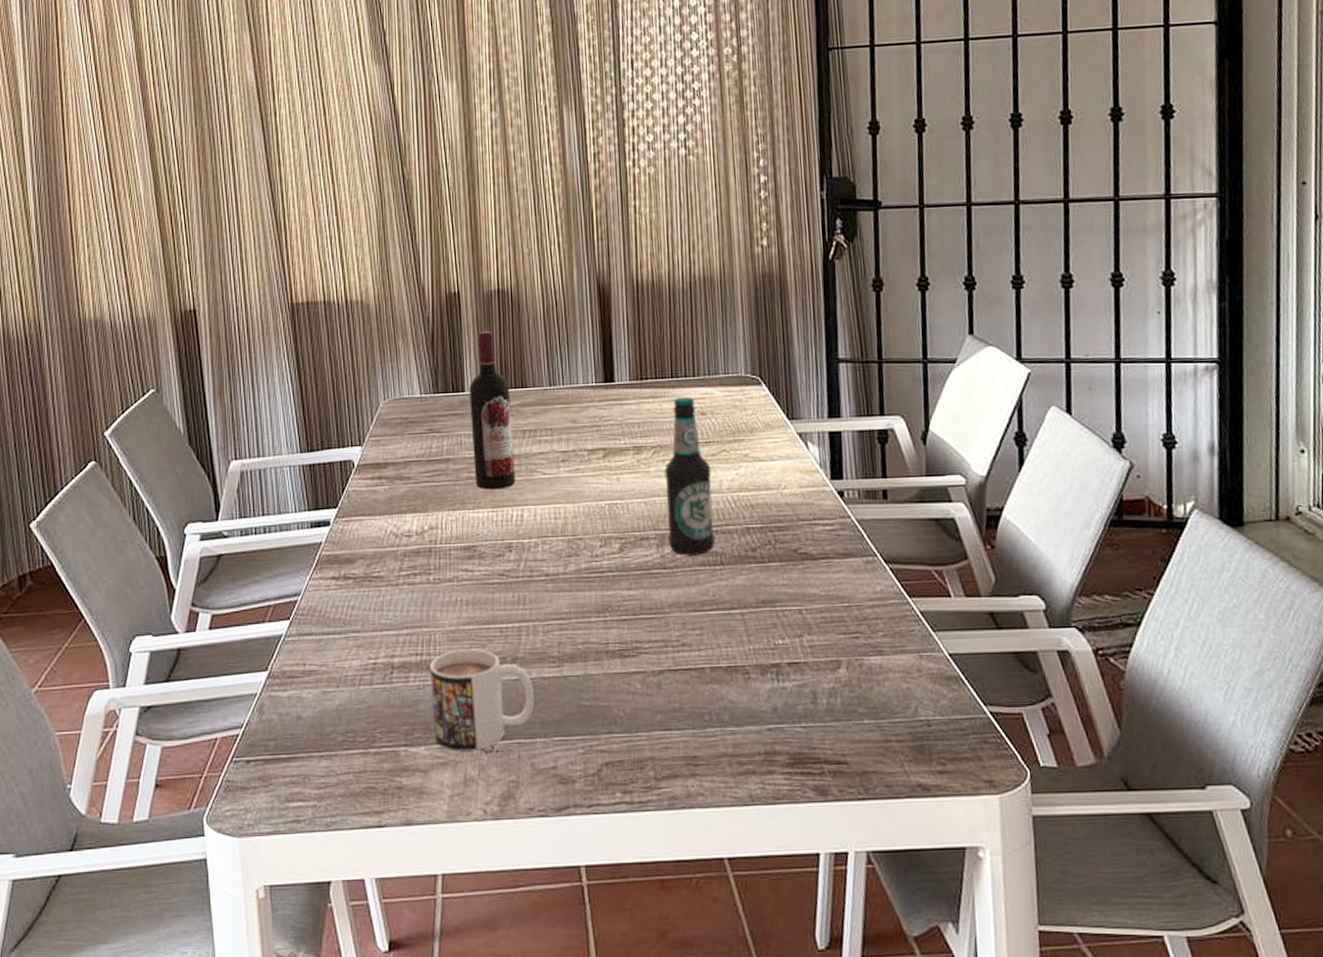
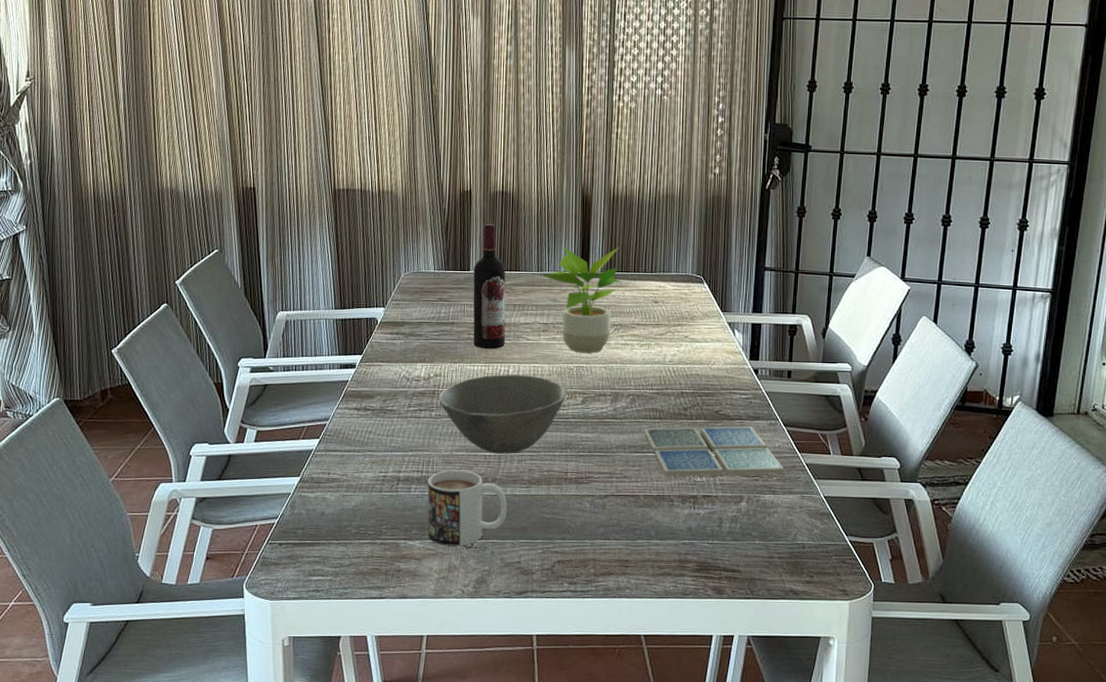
bowl: none [437,519,598,625] -> present [439,374,566,454]
potted plant: none [550,347,658,486] -> present [538,245,623,353]
bottle: present [664,397,715,556] -> none [620,288,659,411]
drink coaster: none [703,567,892,641] -> present [644,426,784,477]

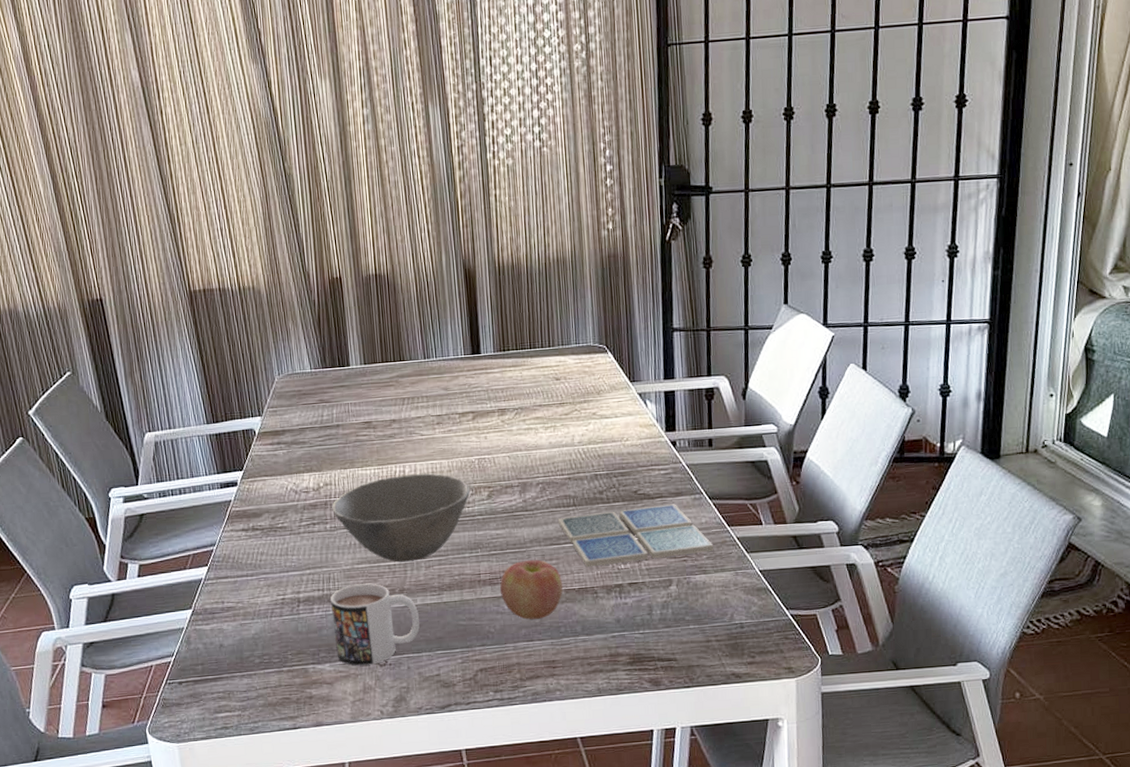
wine bottle: present [473,223,506,349] -> none [353,311,397,451]
potted plant: present [538,245,623,353] -> none [425,322,519,444]
apple: none [584,464,642,520] -> present [500,560,563,620]

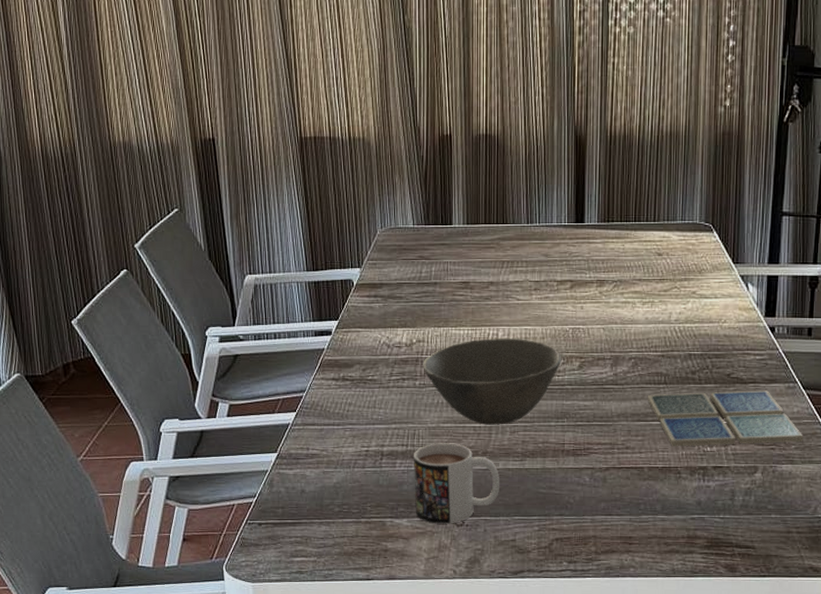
apple: present [500,560,563,620] -> none [583,434,646,494]

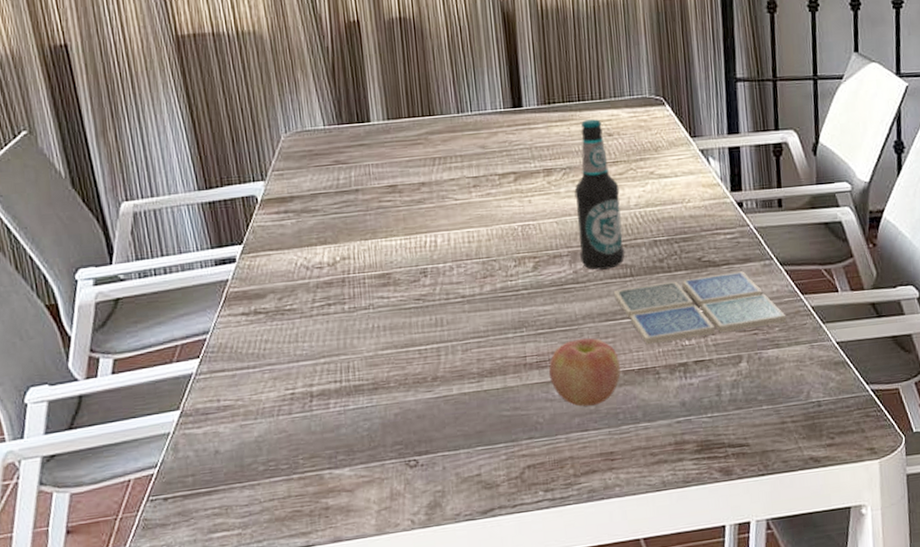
mug: present [414,443,499,524] -> none [350,371,456,469]
bowl: present [423,338,561,425] -> none [350,243,512,346]
apple: none [583,434,646,494] -> present [549,338,621,407]
bottle: none [621,239,663,375] -> present [574,119,625,270]

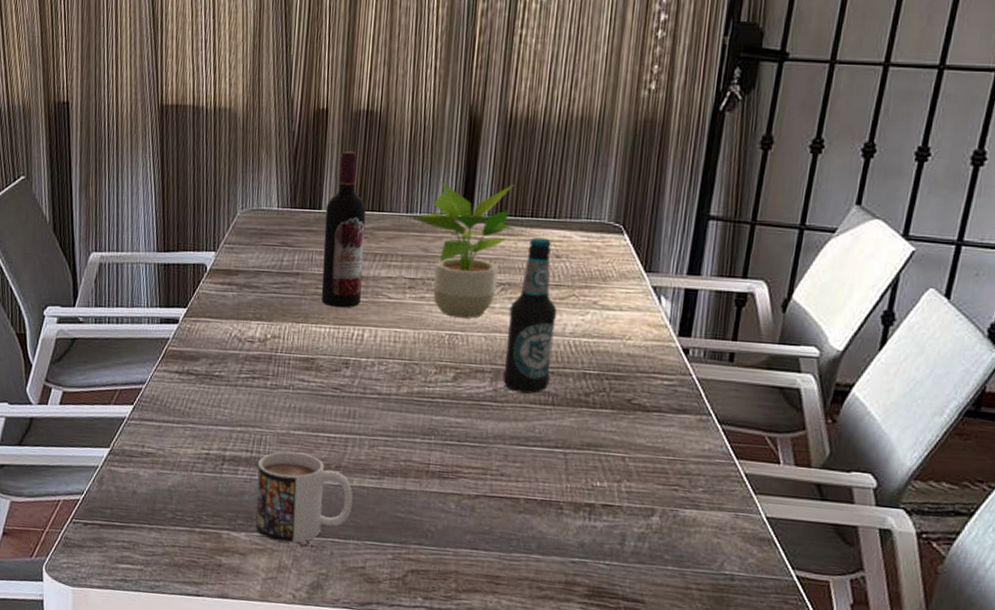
mug: none [350,371,456,469] -> present [255,451,353,543]
wine bottle: none [375,59,427,218] -> present [321,151,367,308]
potted plant: none [458,71,566,209] -> present [407,180,516,319]
apple: present [549,338,621,407] -> none [449,457,524,526]
drink coaster: present [614,271,787,345] -> none [531,416,714,485]

